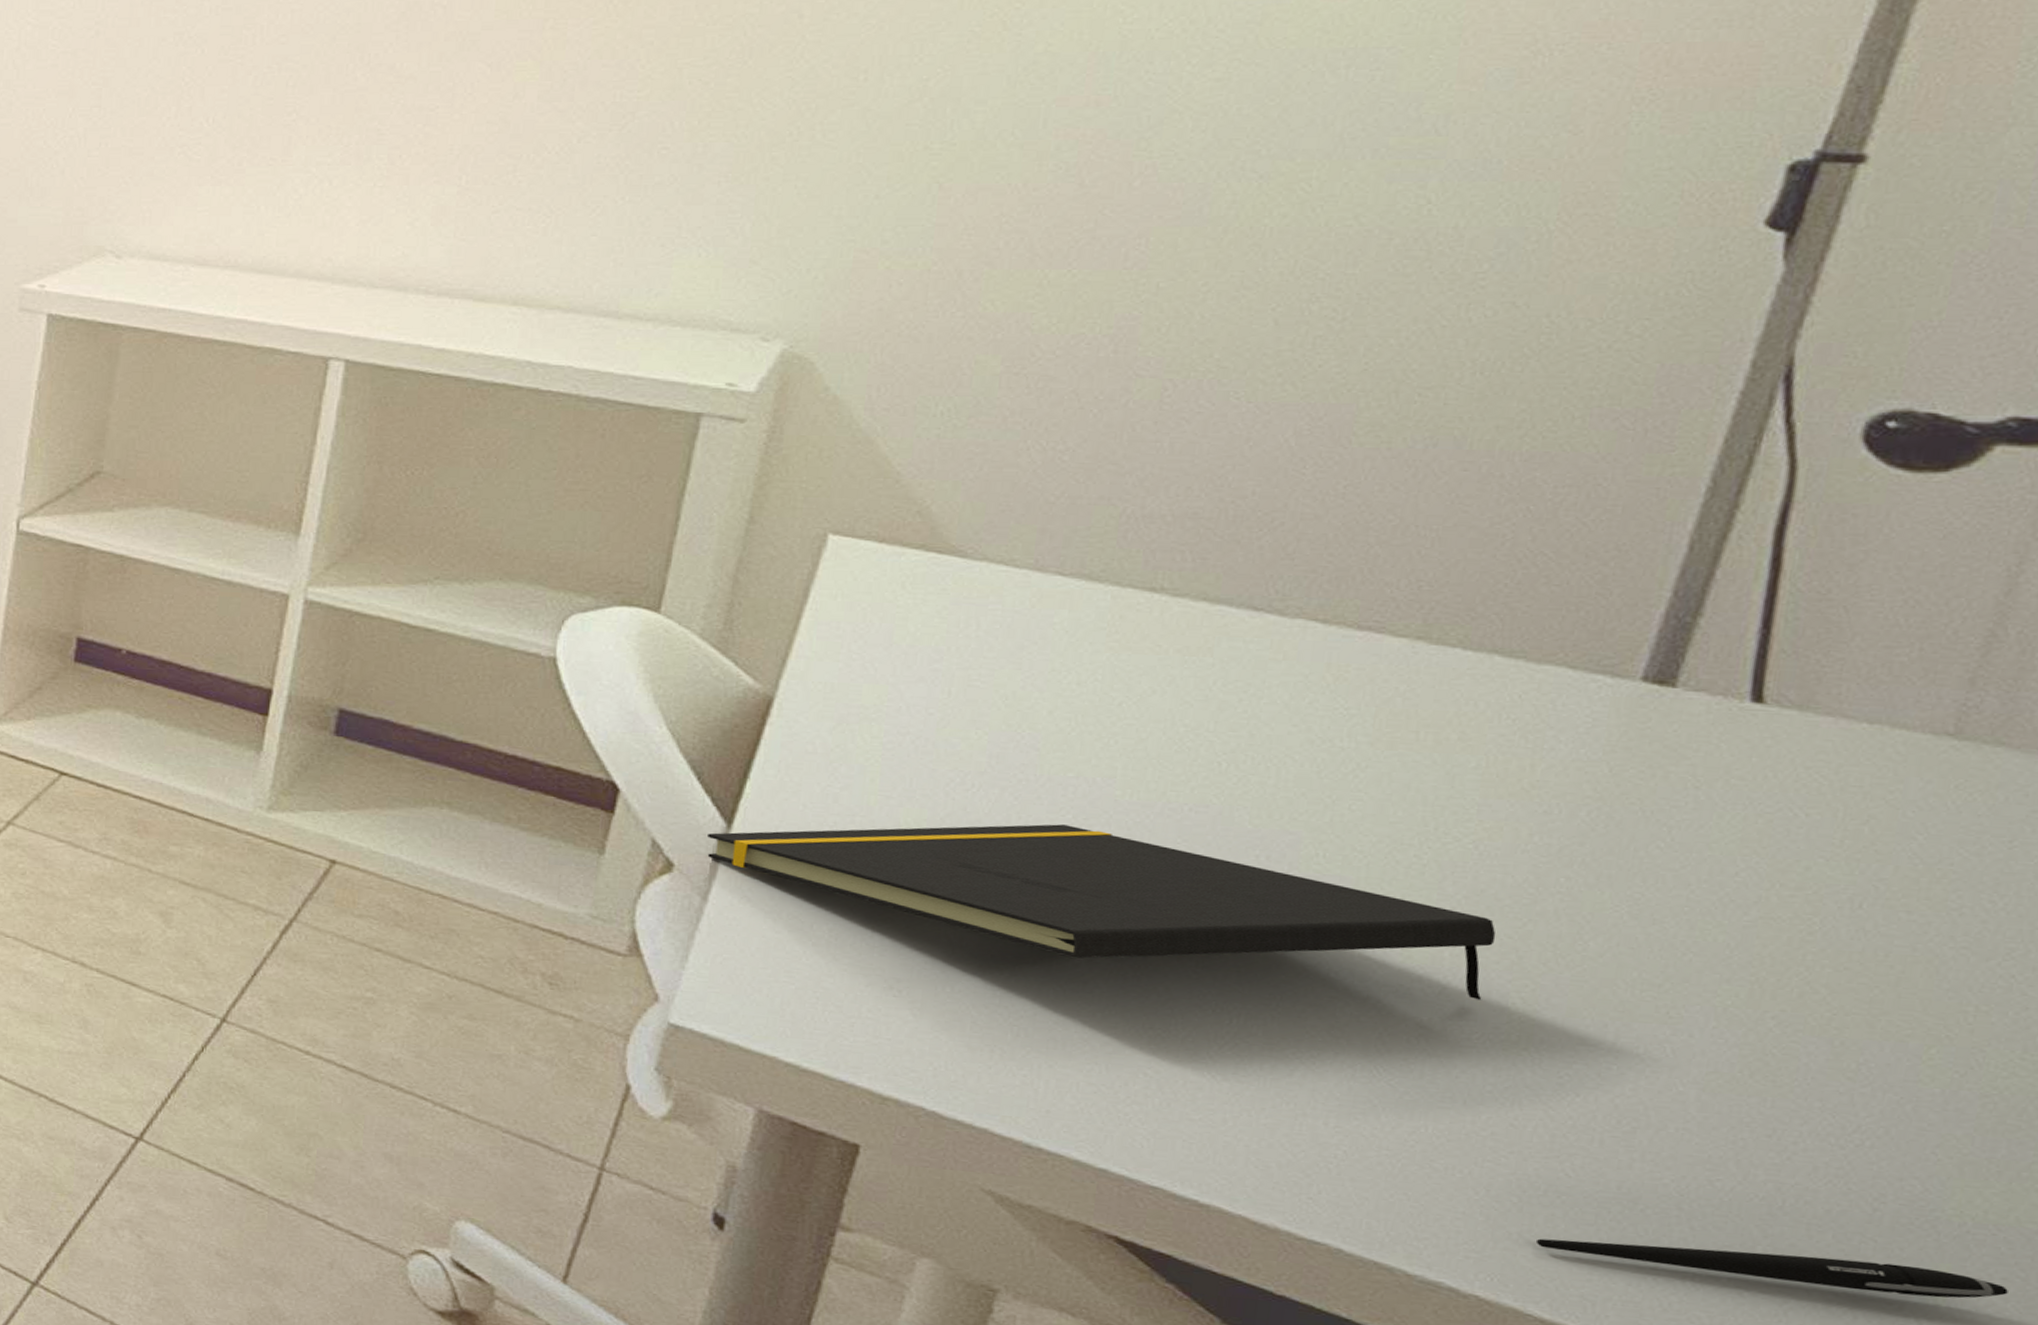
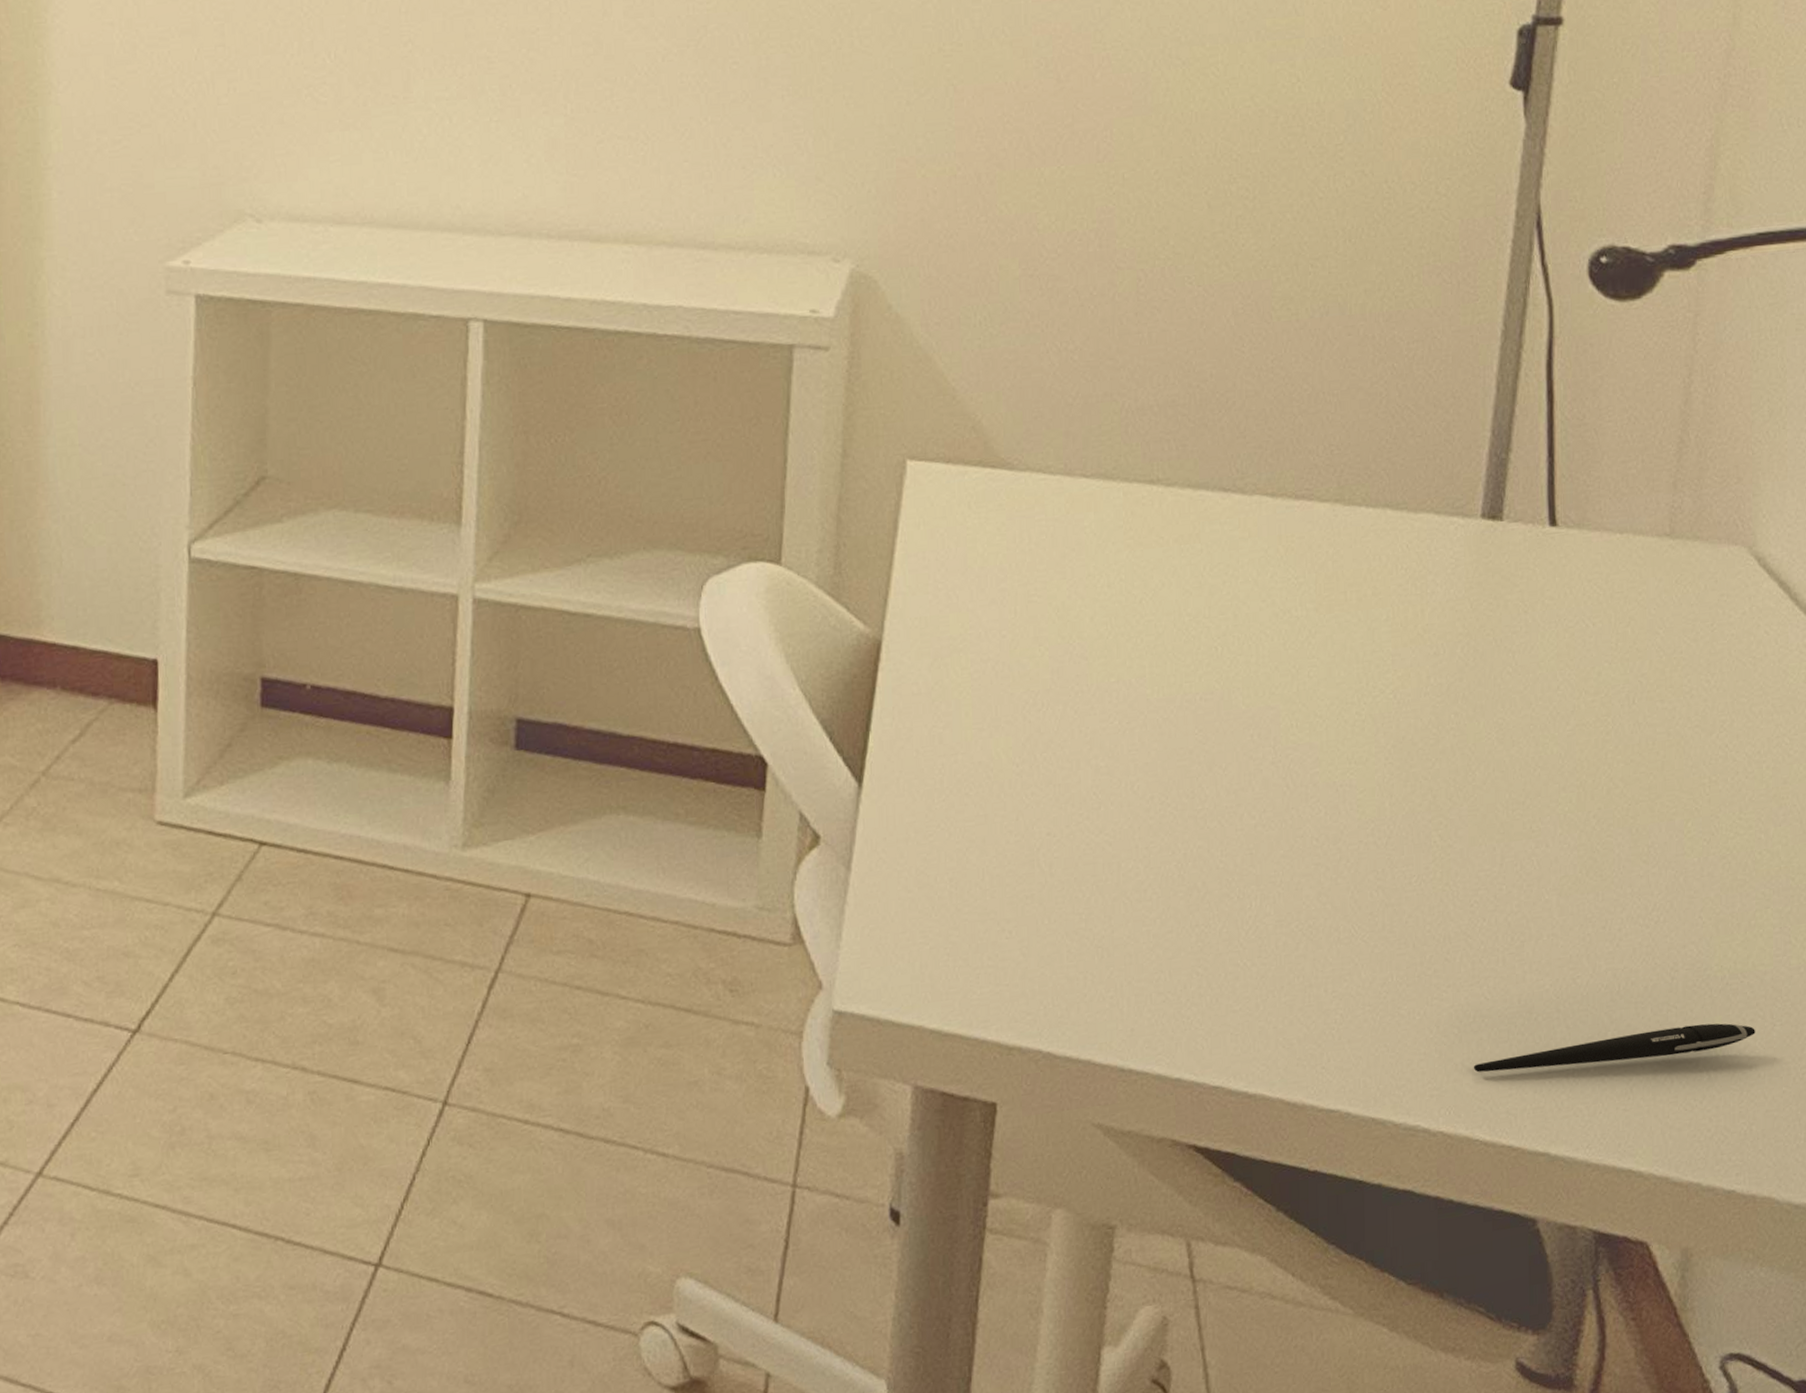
notepad: present [707,824,1497,1001] -> none [844,731,1417,868]

